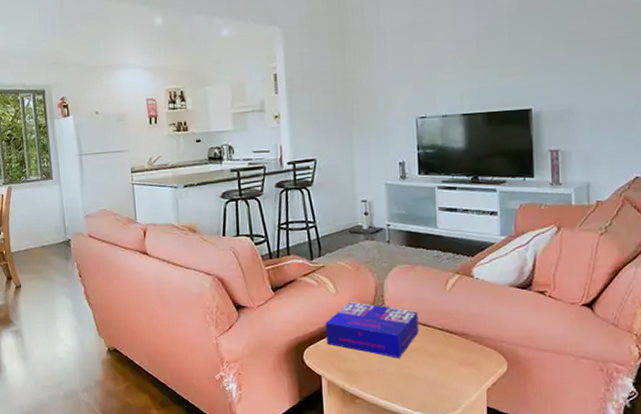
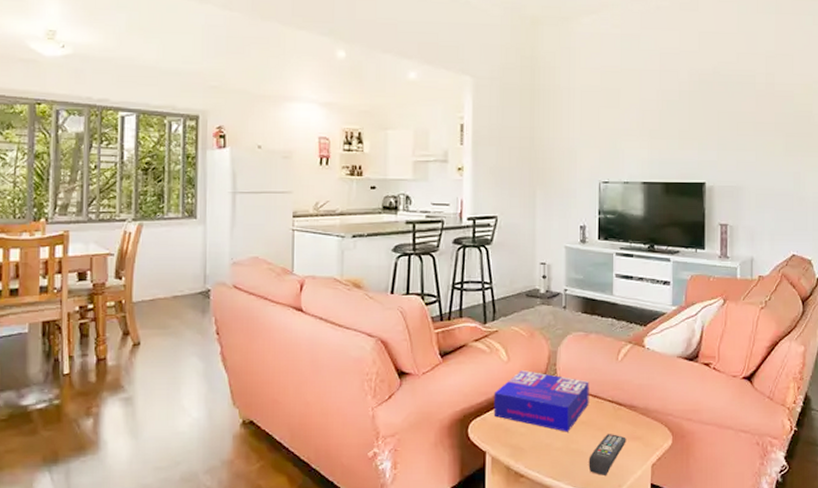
remote control: none [421,360,459,398] -> present [588,434,626,475]

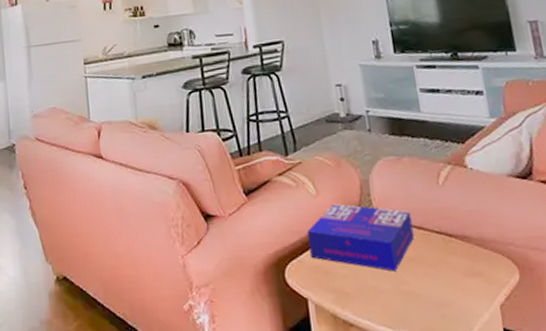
remote control: present [588,434,626,475] -> none [424,270,465,321]

